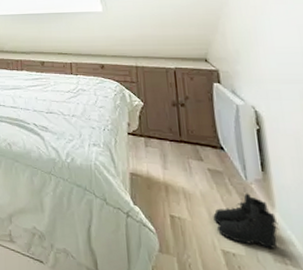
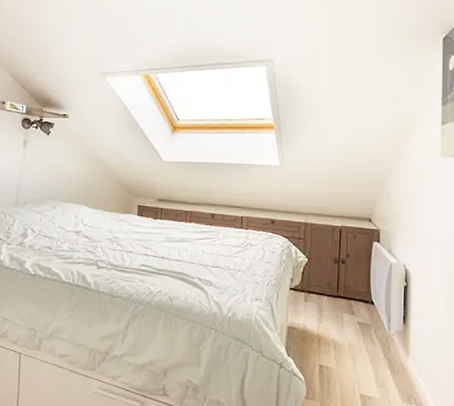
boots: present [213,193,279,249] -> none [357,343,410,391]

